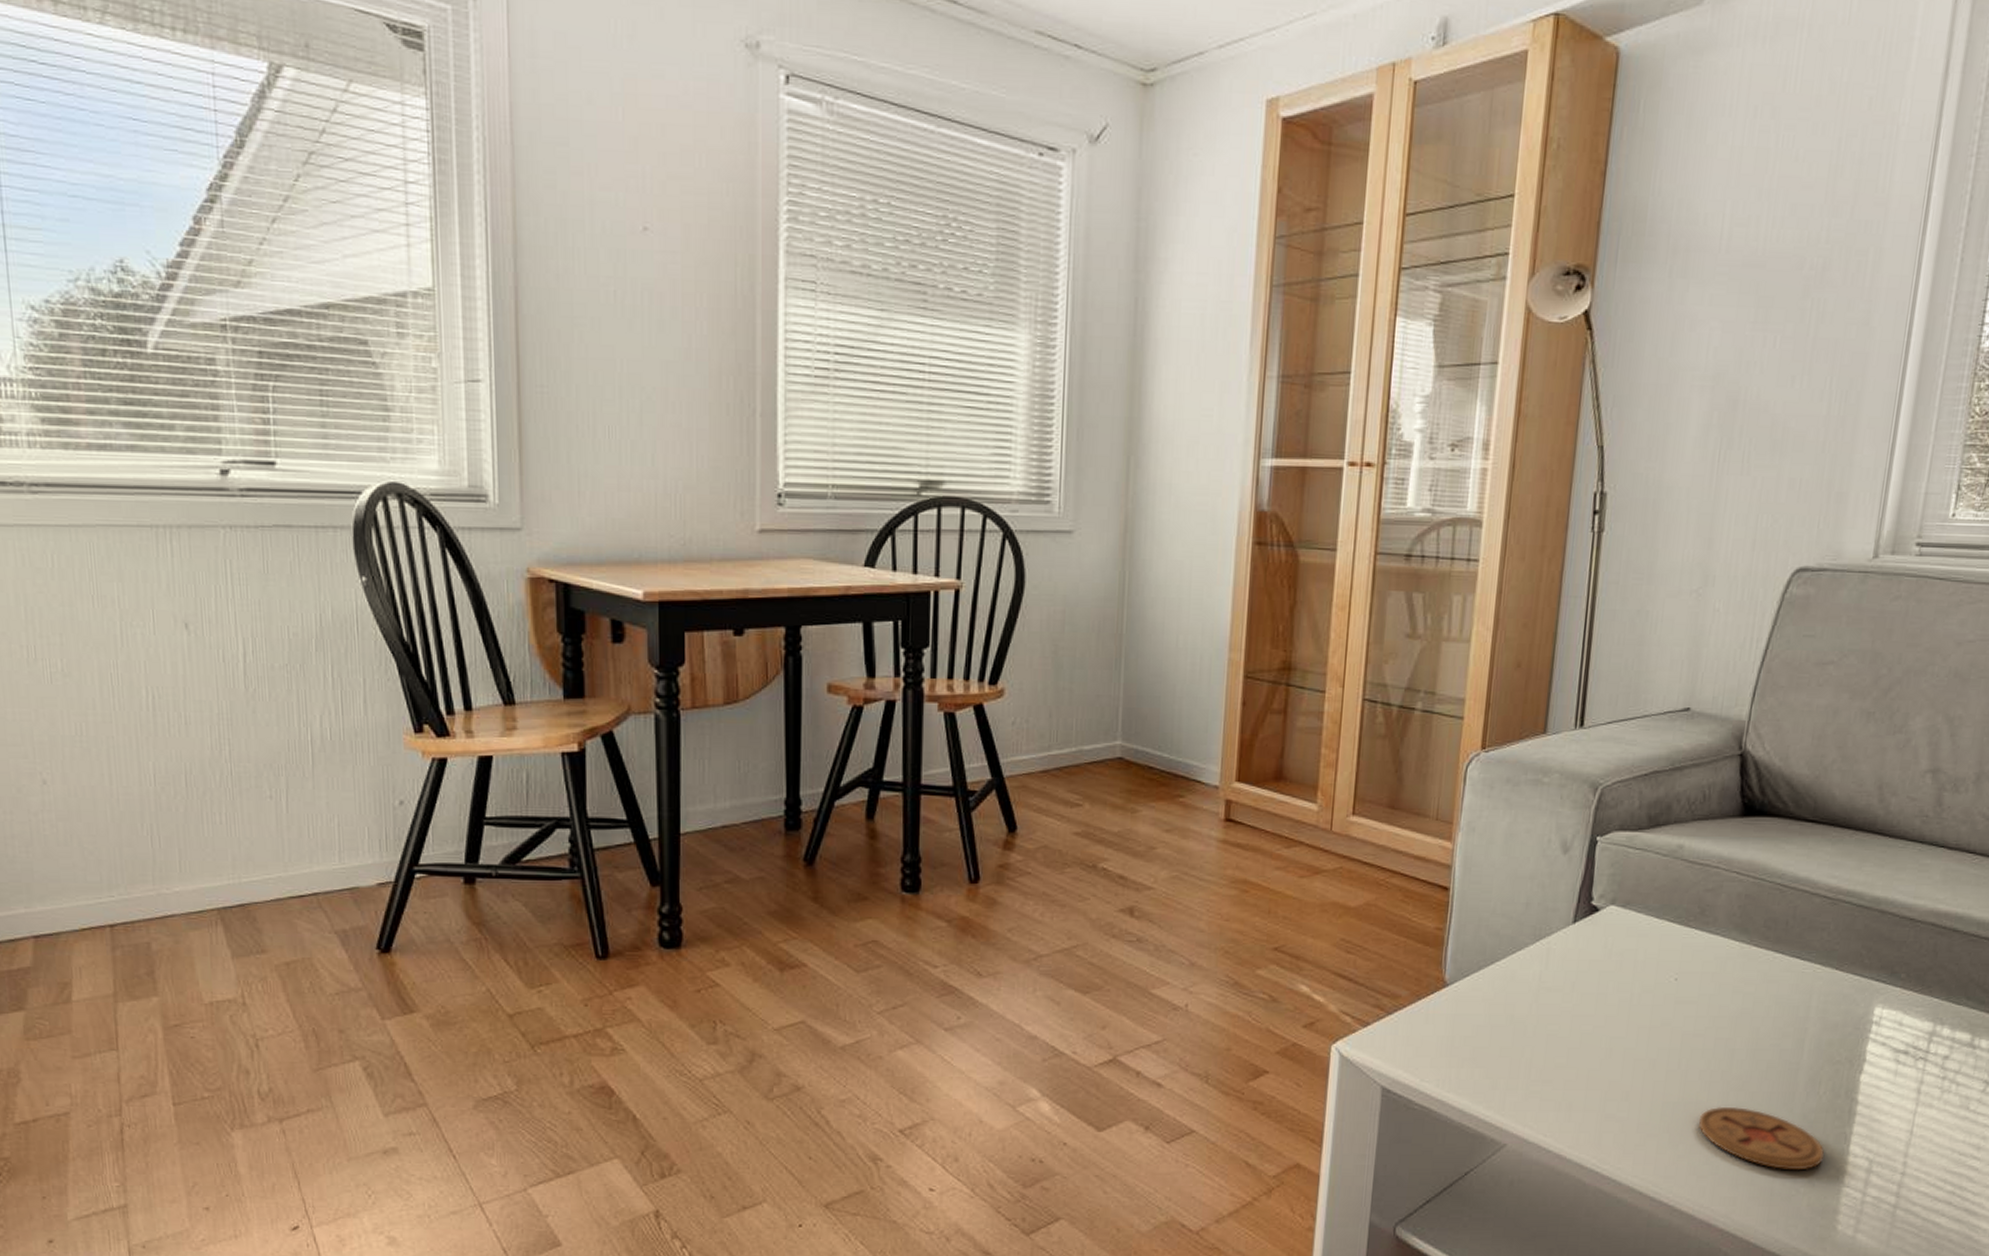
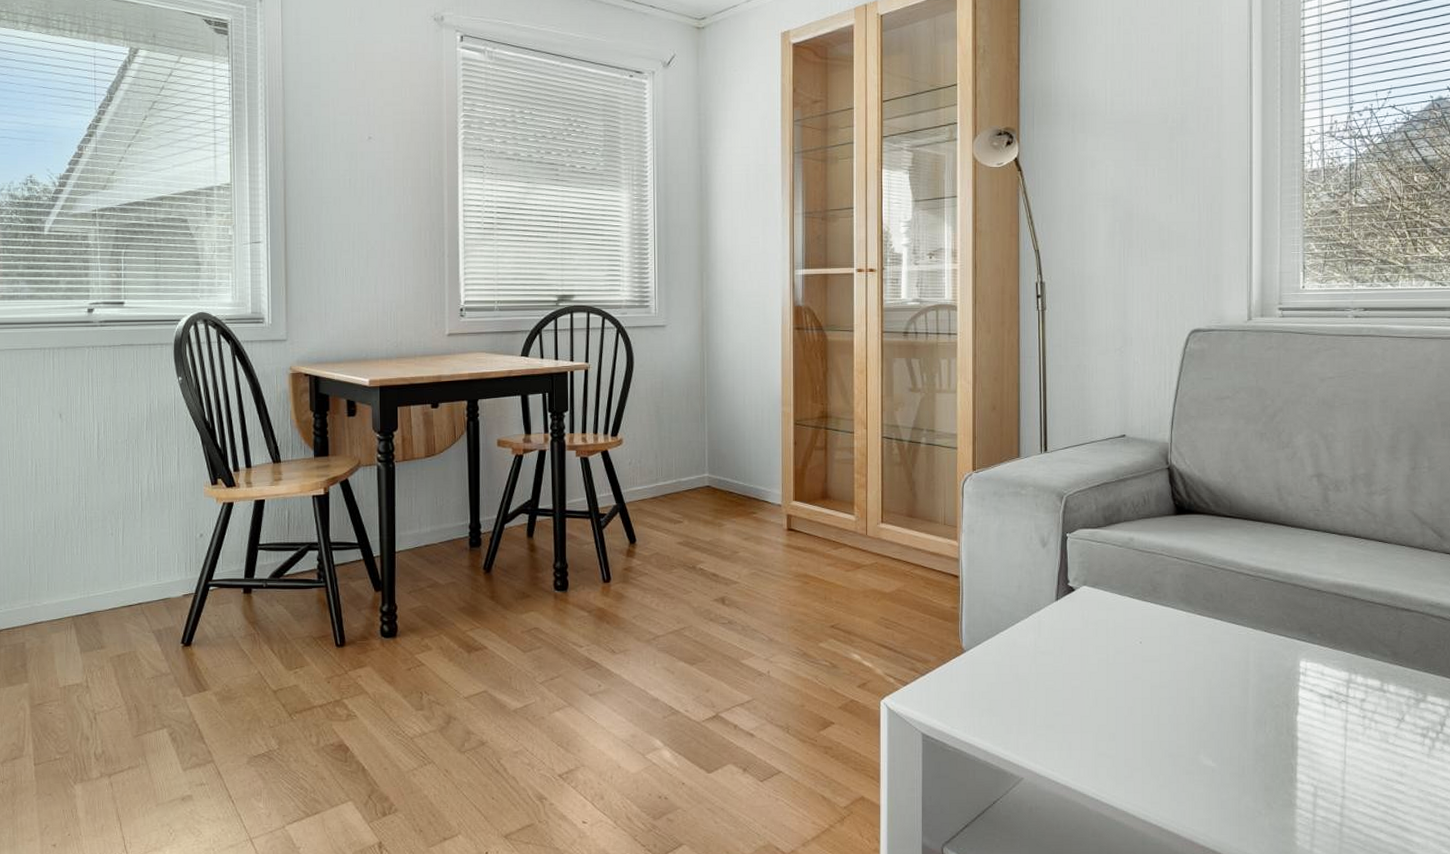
coaster: present [1698,1106,1824,1171] -> none [1172,743,1276,796]

